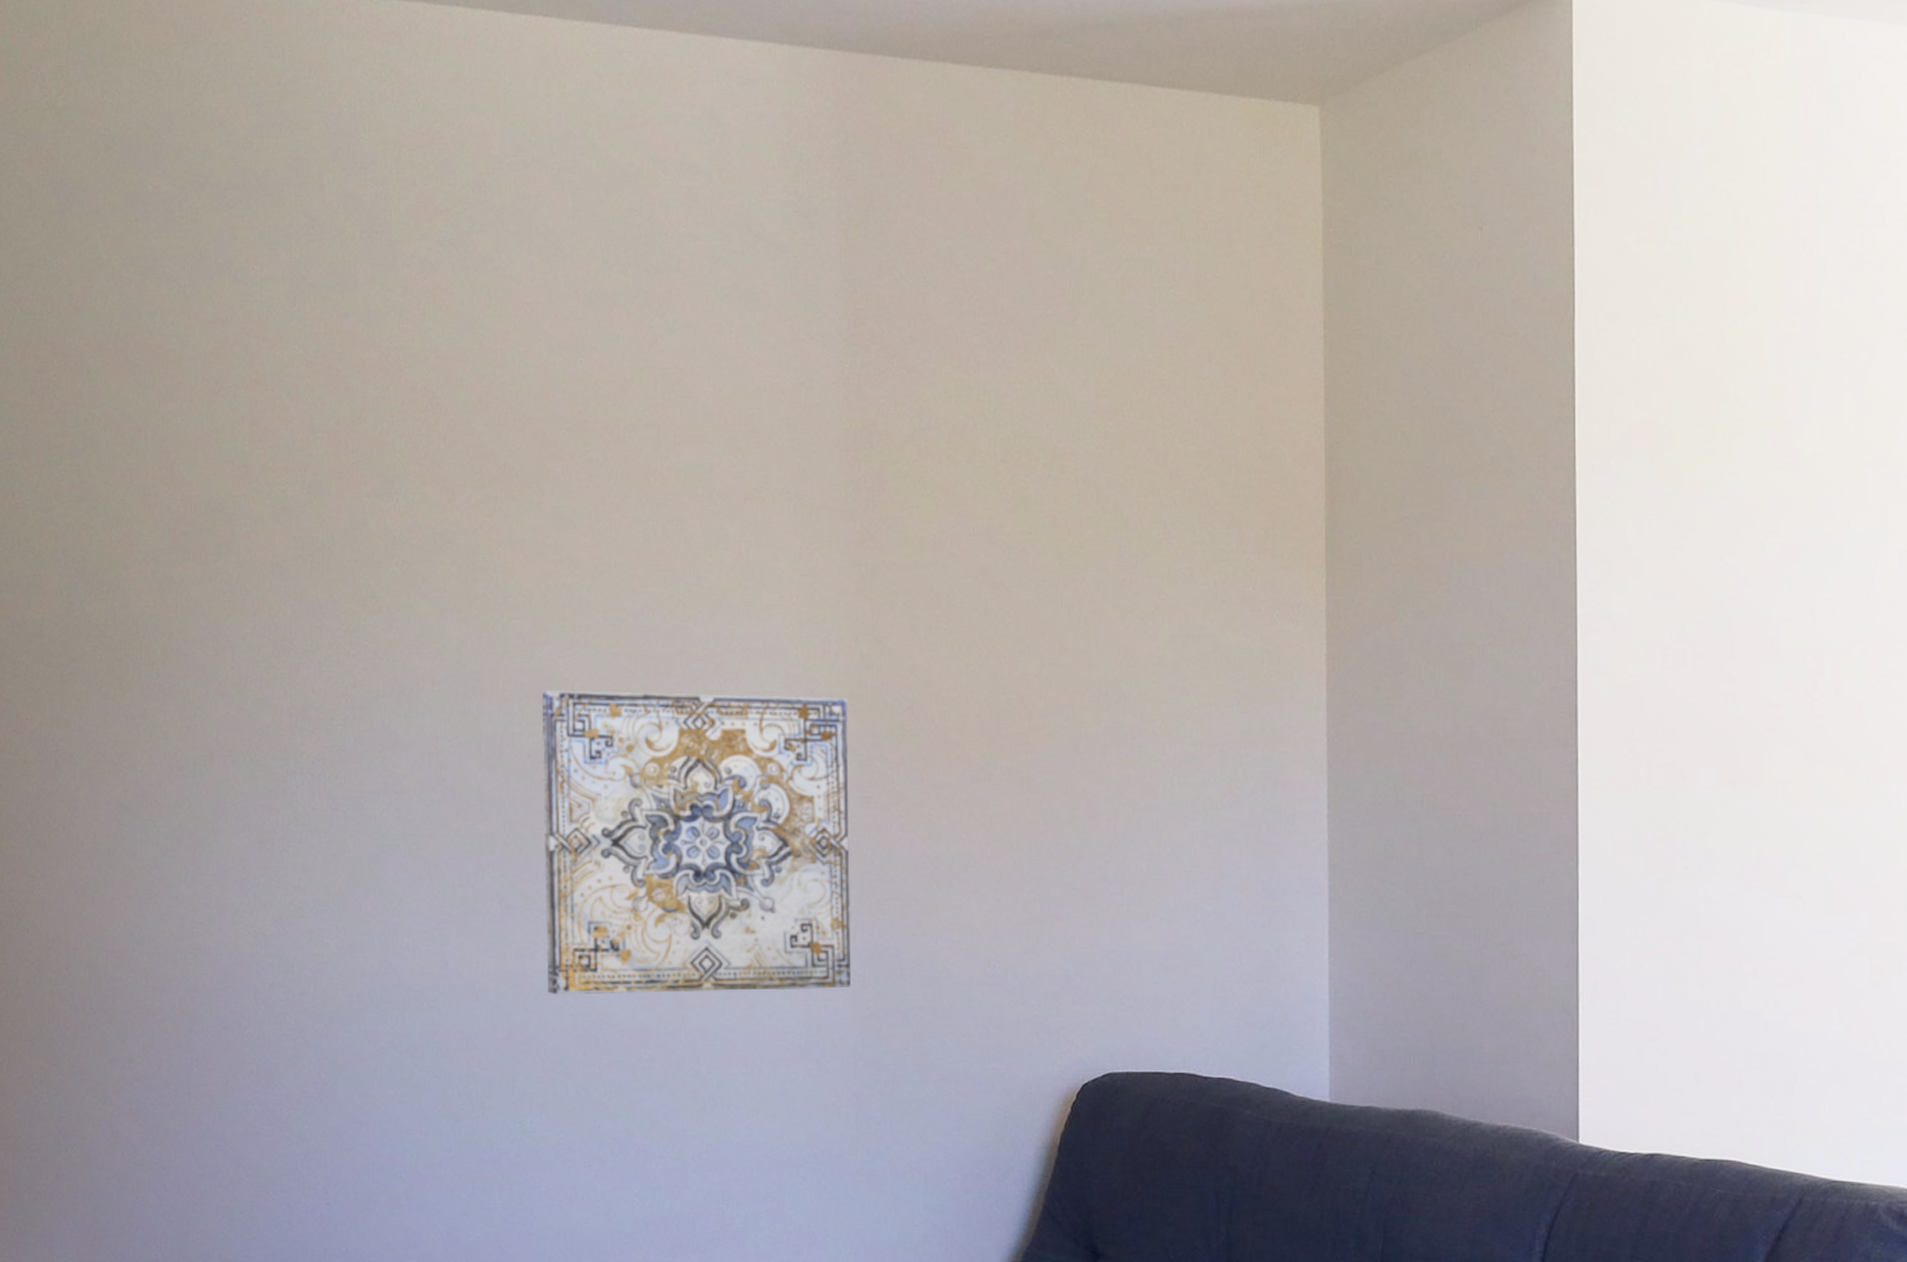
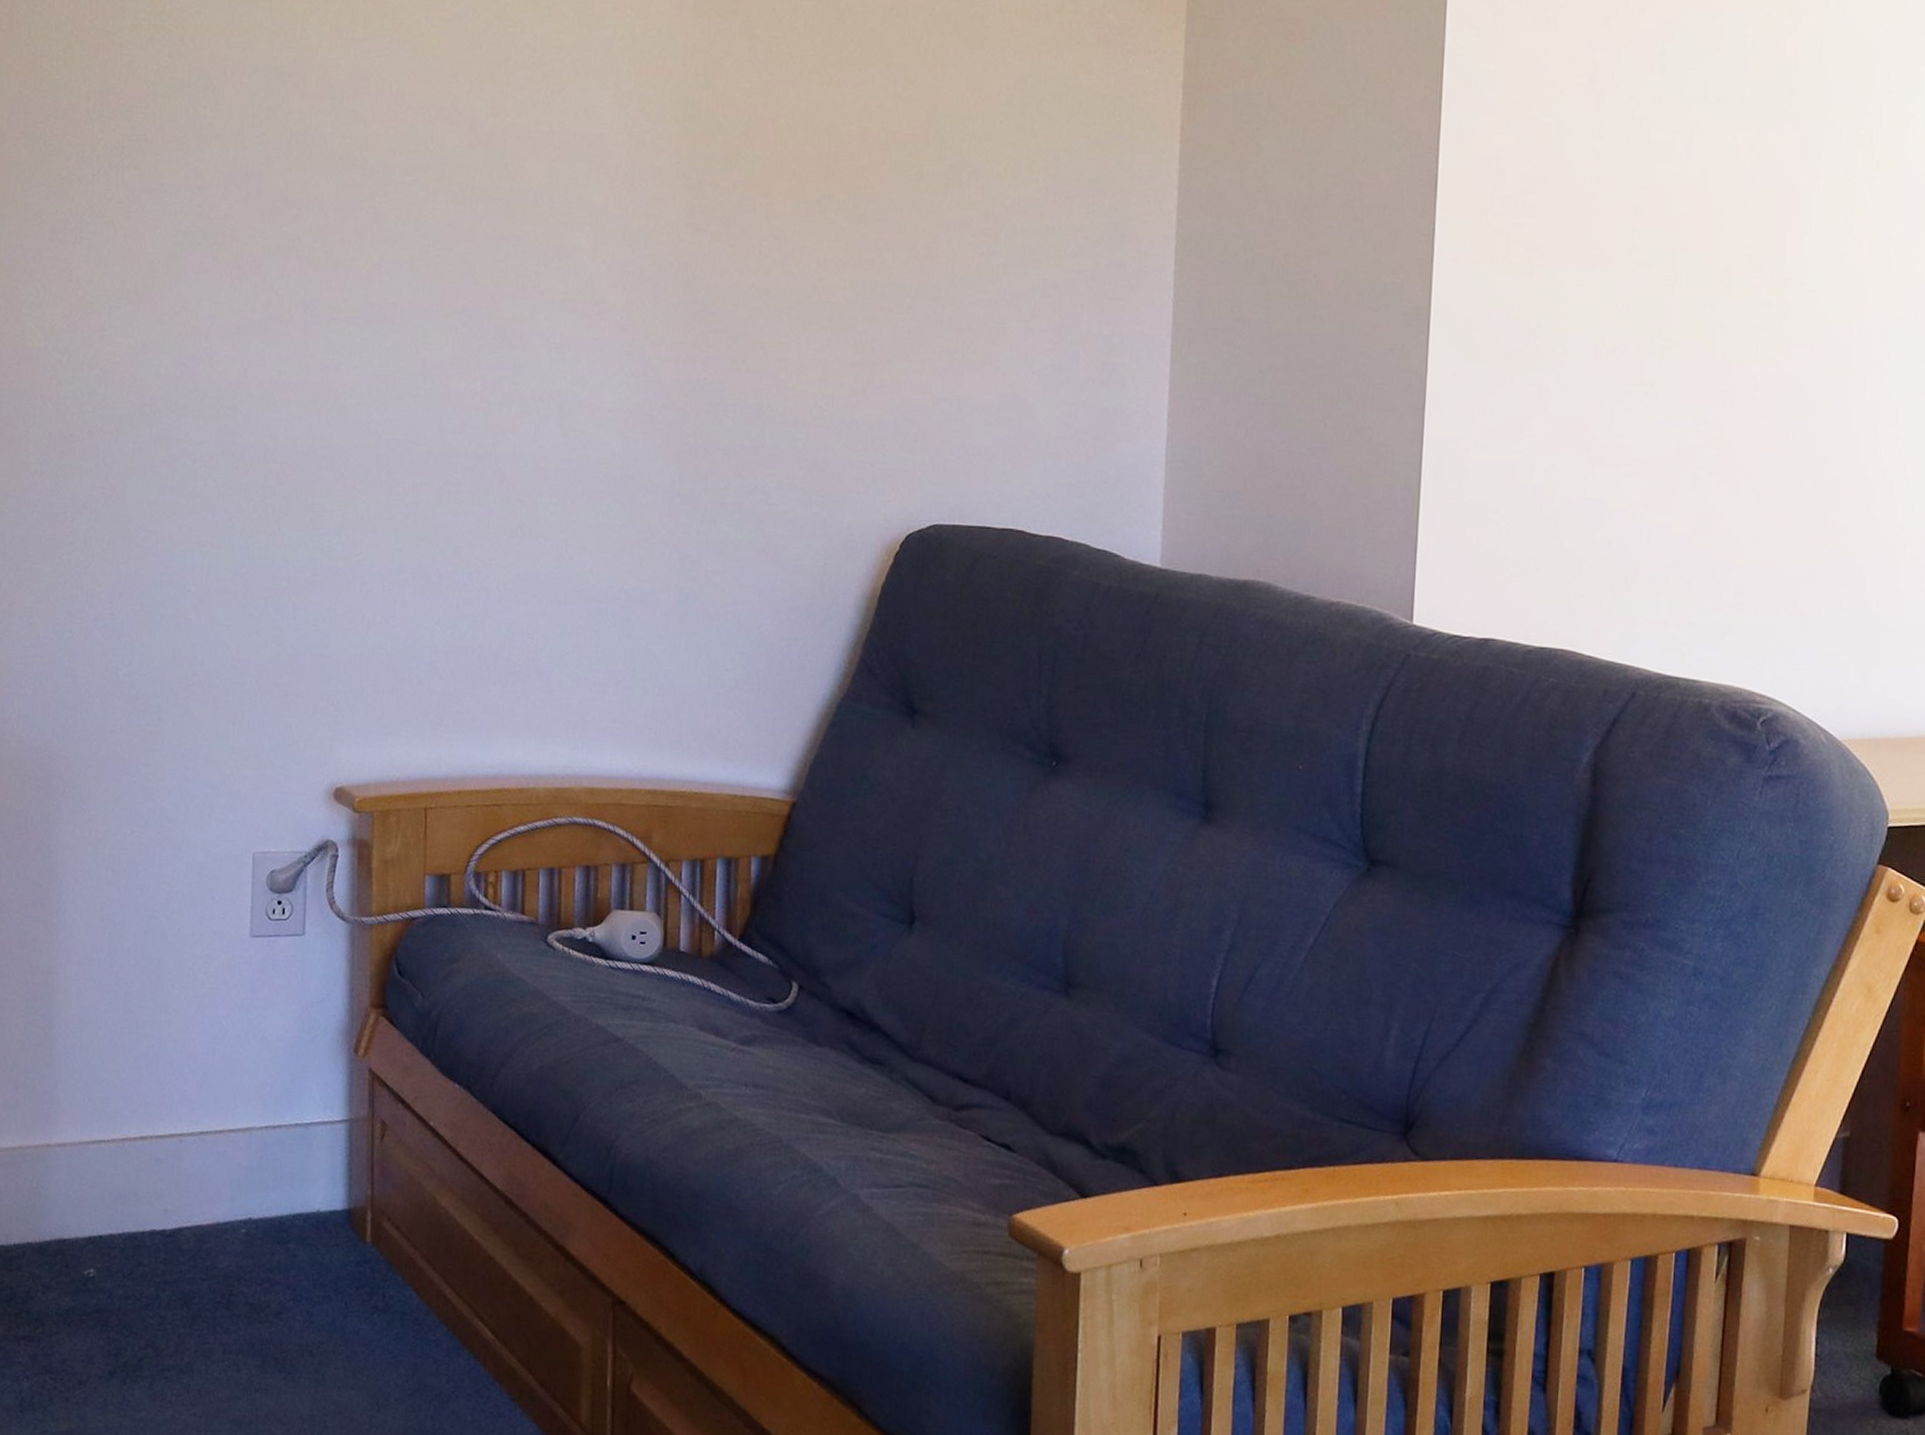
wall art: present [541,689,851,995] -> none [352,89,680,421]

